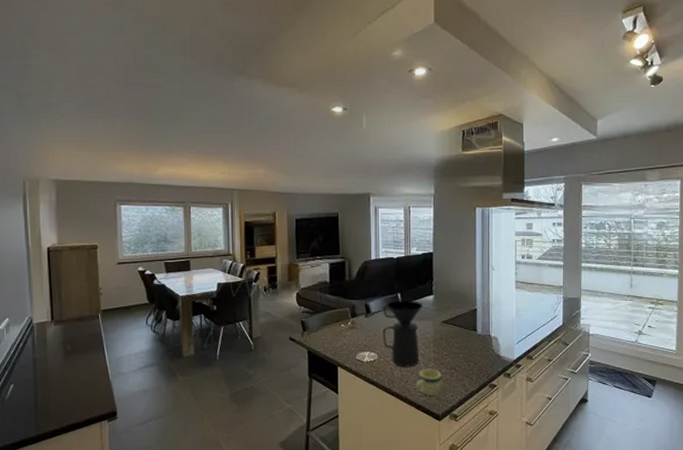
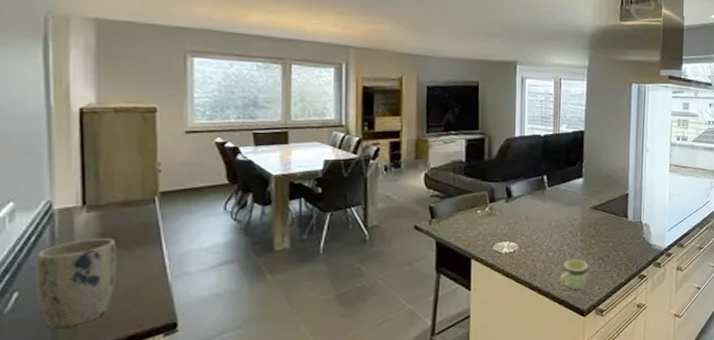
plant pot: none [24,345,75,413] -> present [36,238,117,329]
coffee maker: present [382,300,423,367] -> none [524,183,572,258]

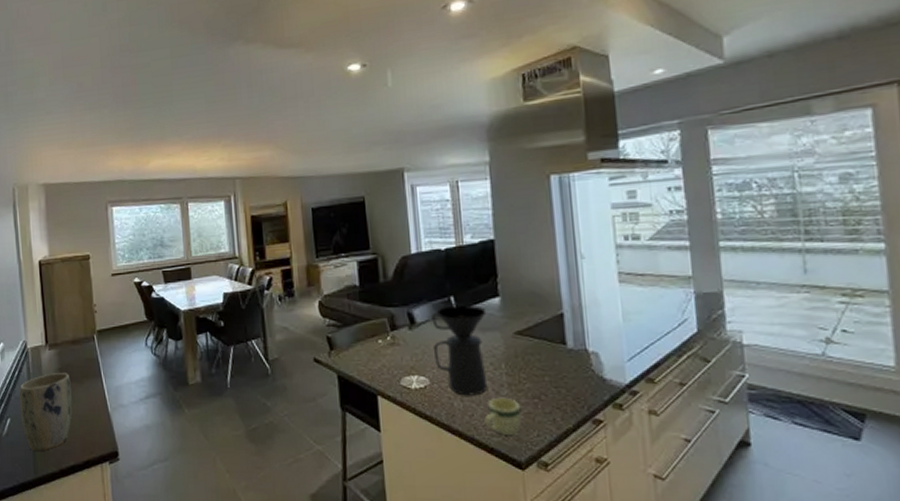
coffee maker: none [524,183,572,258] -> present [431,304,488,396]

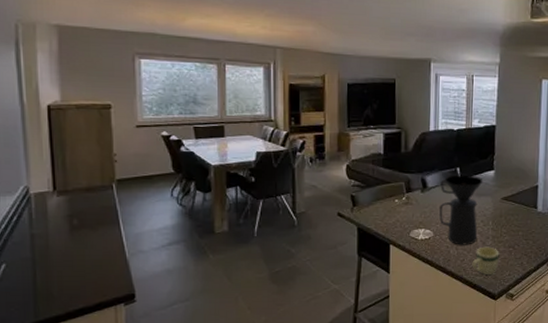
plant pot: present [19,373,73,452] -> none [18,219,84,296]

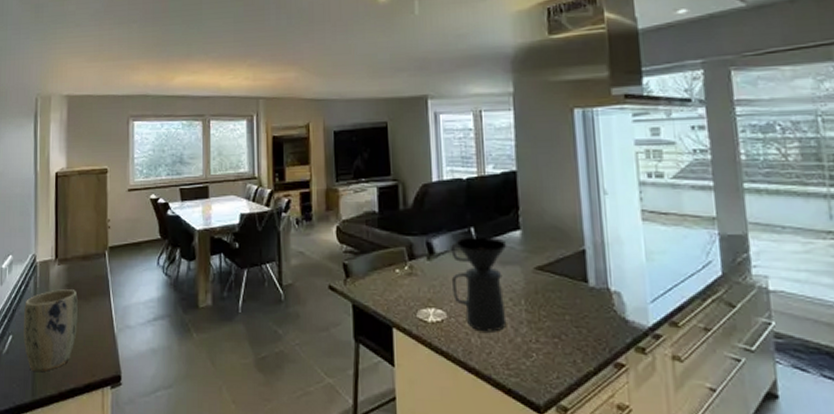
plant pot: none [18,219,84,296] -> present [23,289,78,372]
mug: present [472,246,500,274] -> none [502,335,541,376]

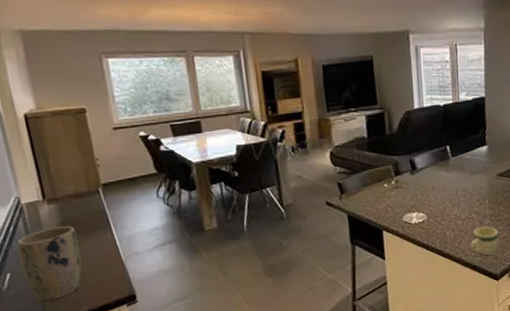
coffee maker: present [451,236,507,332] -> none [430,152,476,227]
mug: none [502,335,541,376] -> present [470,226,499,255]

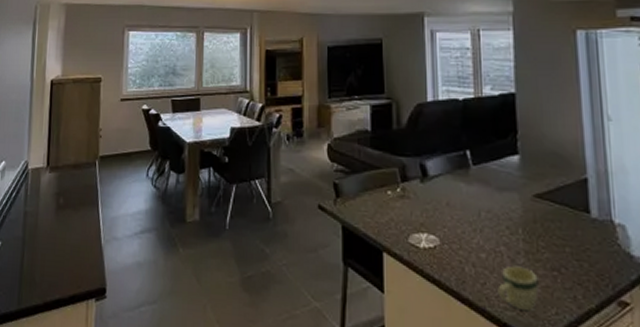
plant pot: present [17,226,82,302] -> none [12,197,67,281]

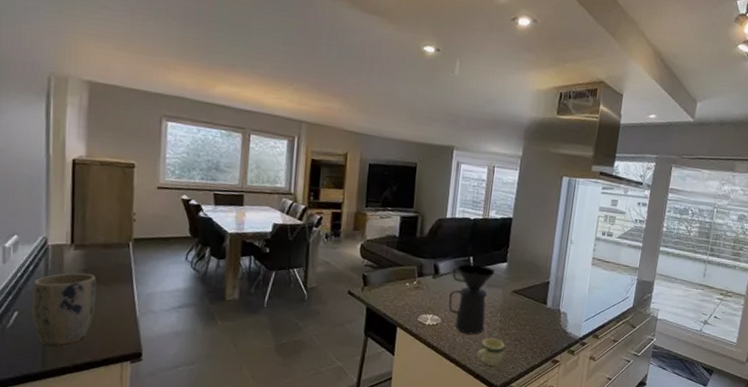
plant pot: none [12,197,67,281] -> present [32,273,97,347]
coffee maker: none [445,160,505,262] -> present [448,264,495,335]

